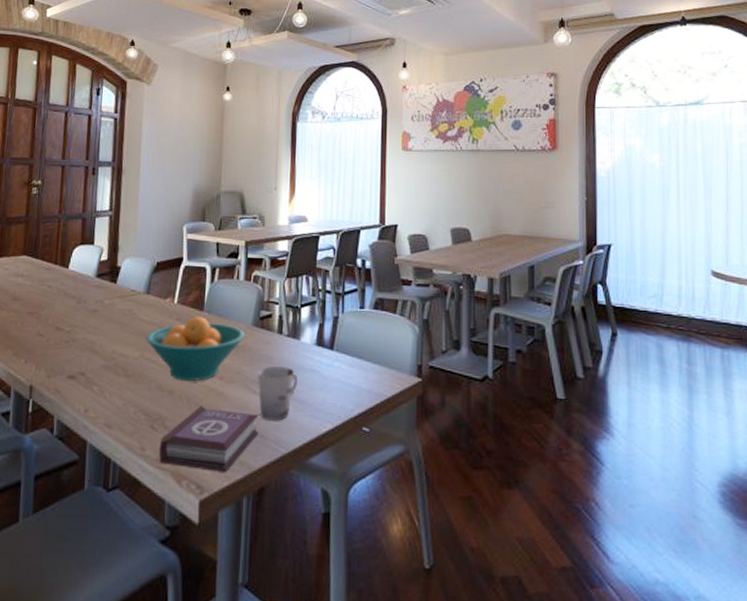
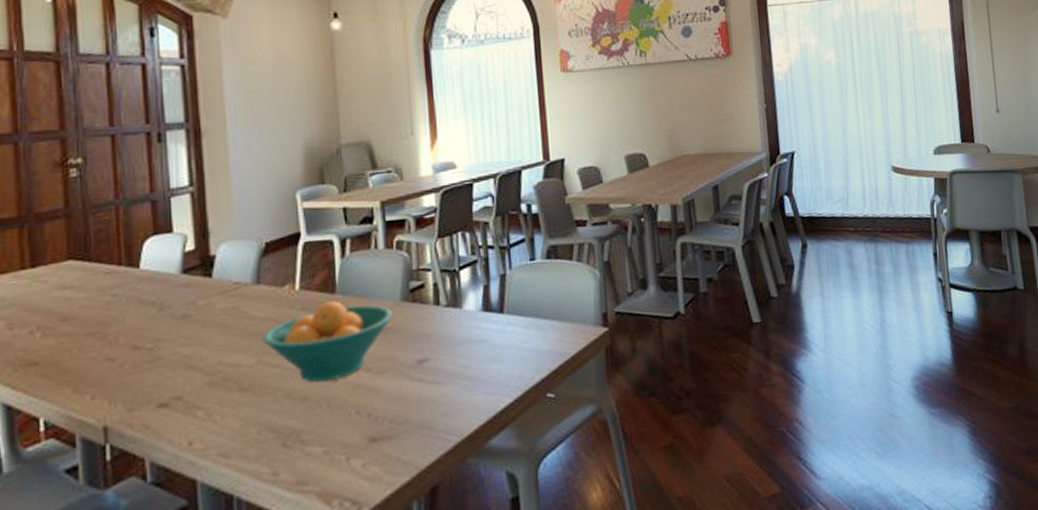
book: present [158,406,259,472] -> none [297,403,422,486]
cup: present [258,365,298,421] -> none [415,342,465,408]

